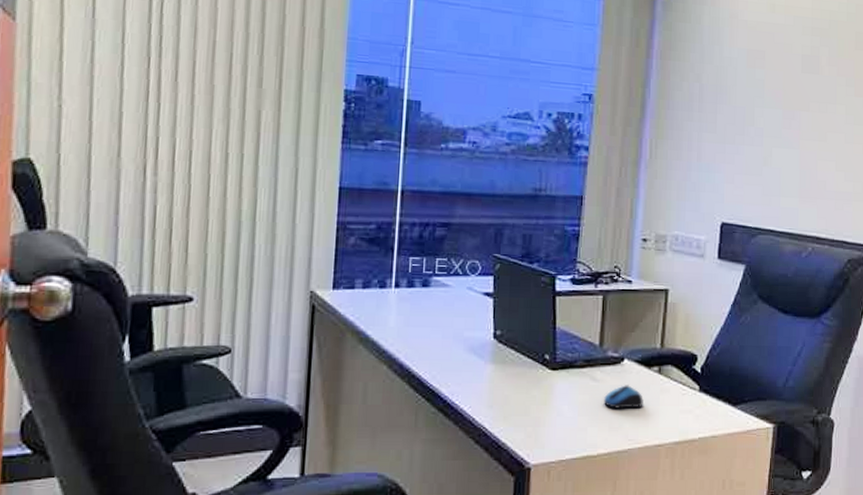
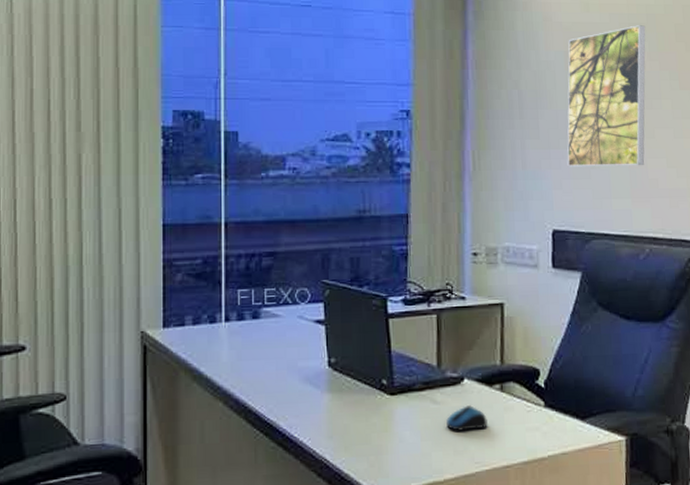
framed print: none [741,30,828,167] -> present [567,25,646,167]

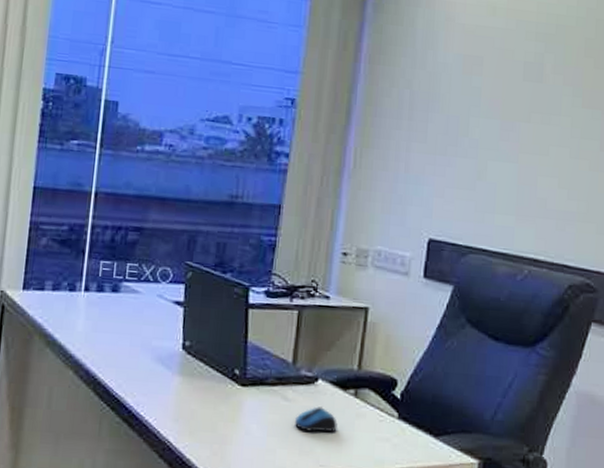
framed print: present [567,25,646,167] -> none [452,35,554,183]

